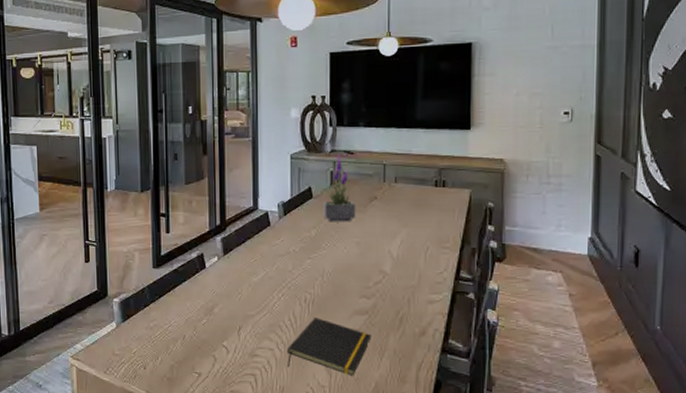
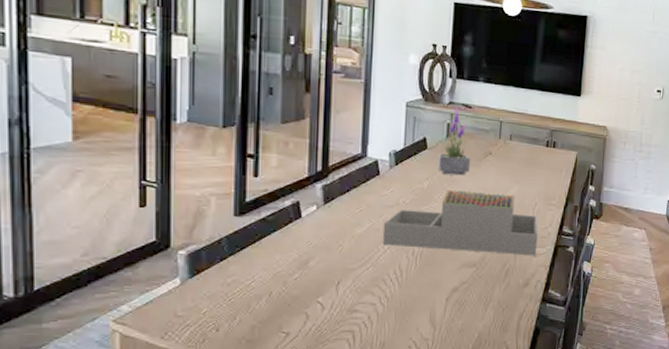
architectural model: none [276,237,432,303] -> present [382,190,538,256]
notepad: present [286,318,372,376] -> none [389,271,478,328]

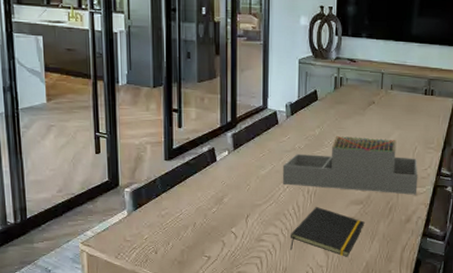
notepad: none [389,271,478,328] -> present [289,207,365,257]
potted plant: present [437,107,471,176] -> none [327,62,356,123]

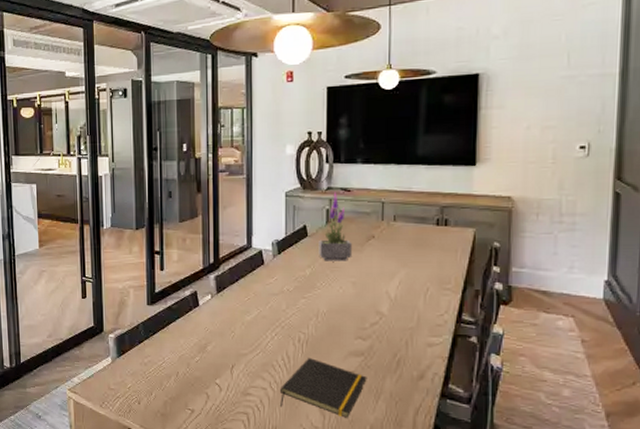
architectural model: present [282,136,418,195] -> none [269,276,432,346]
potted plant: none [327,62,356,123] -> present [319,192,353,262]

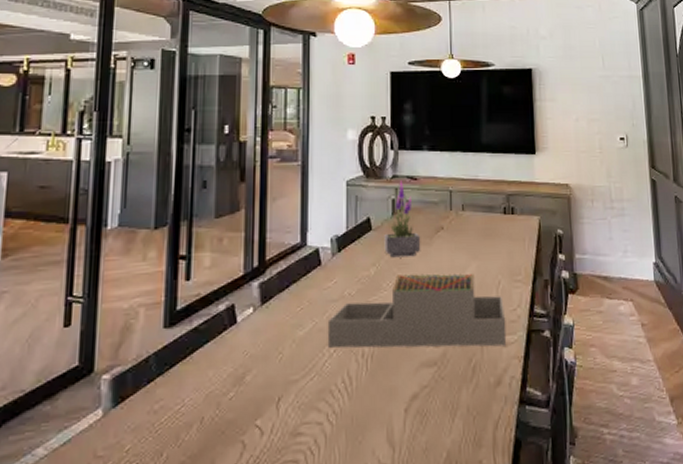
architectural model: none [269,276,432,346] -> present [327,273,507,349]
notepad: present [279,358,367,418] -> none [339,375,441,447]

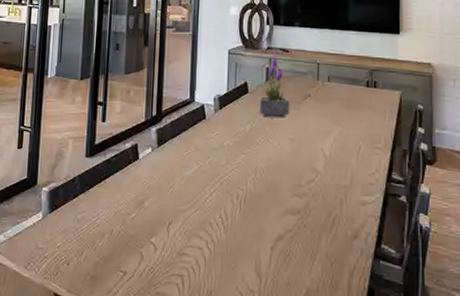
architectural model: present [327,273,507,349] -> none [208,133,365,205]

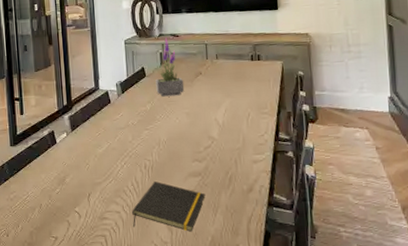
notepad: none [215,216,303,281] -> present [132,181,206,232]

